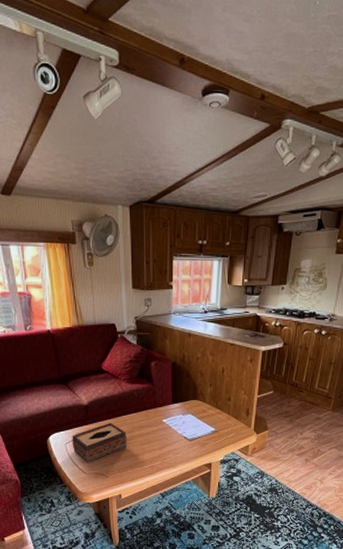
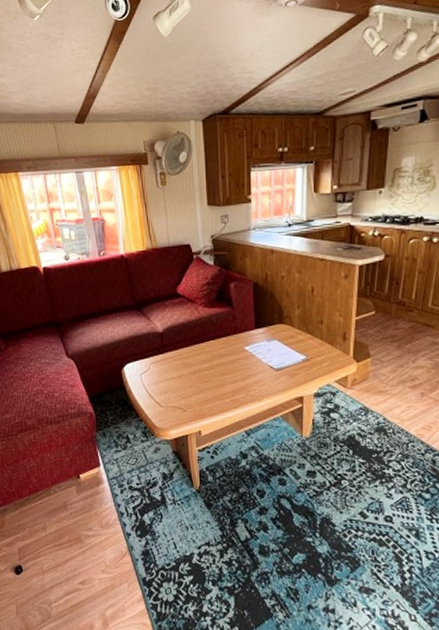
tissue box: present [72,423,128,463] -> none [147,351,207,396]

